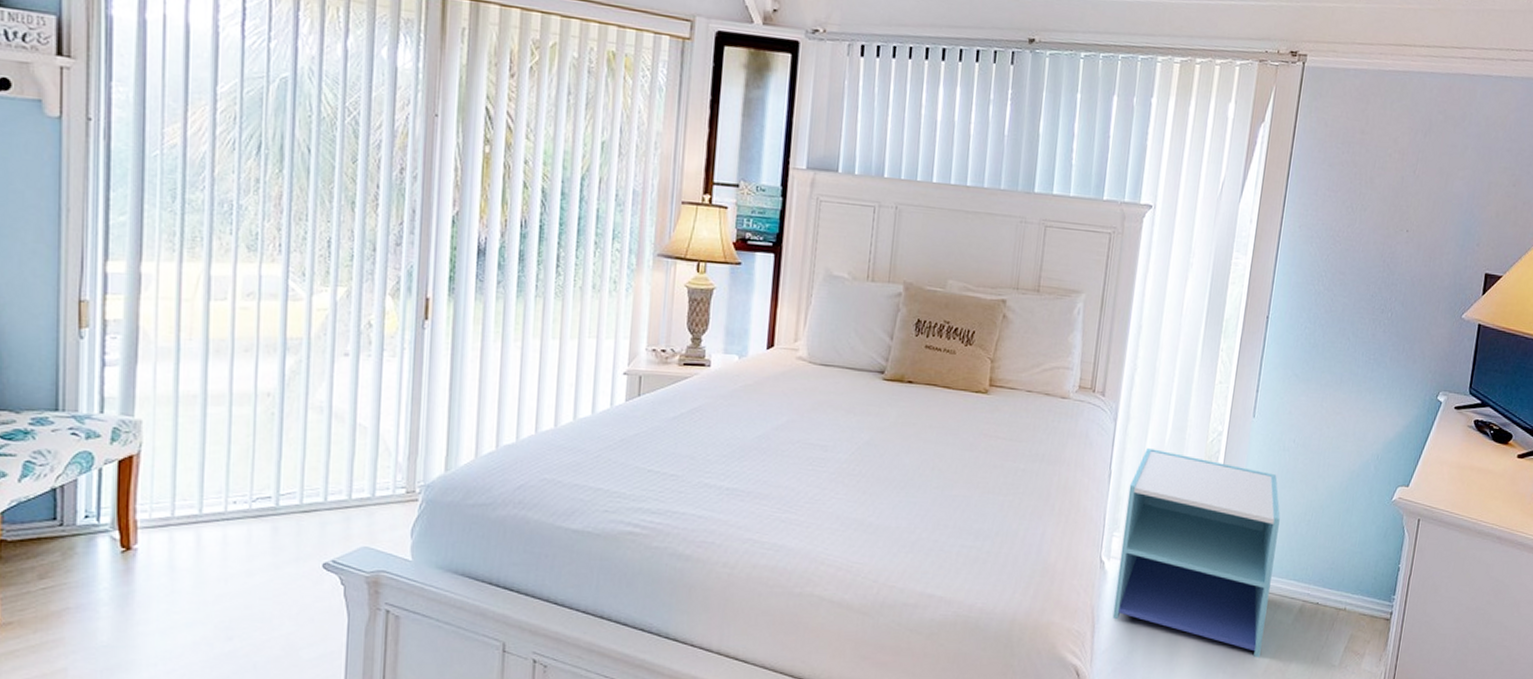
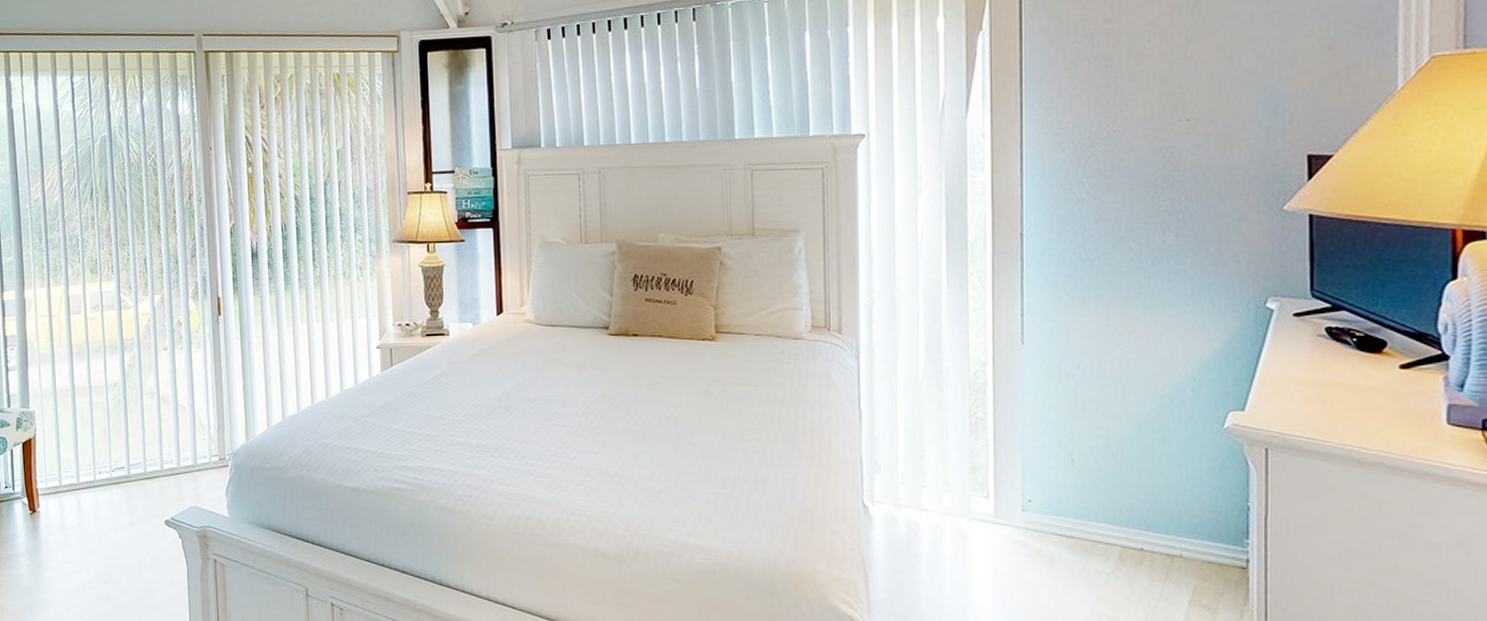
nightstand: present [1112,447,1280,658] -> none [884,384,1076,612]

